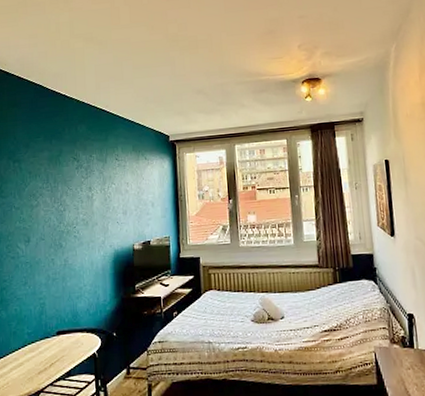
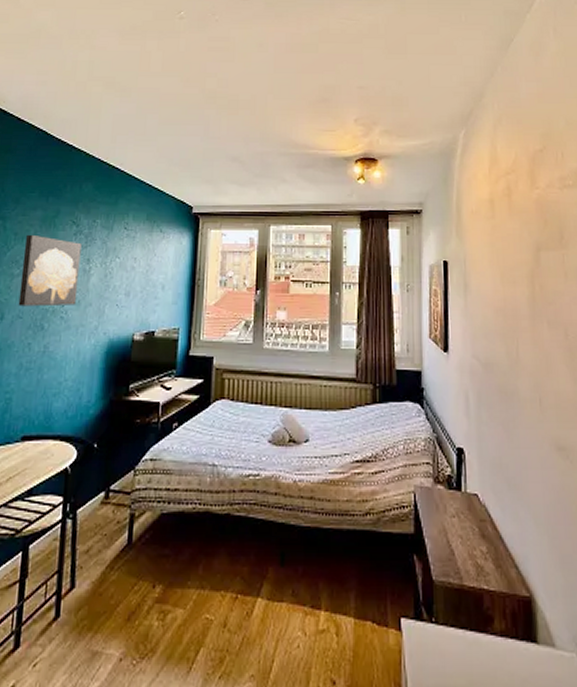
wall art: none [38,171,85,231] -> present [18,234,82,307]

